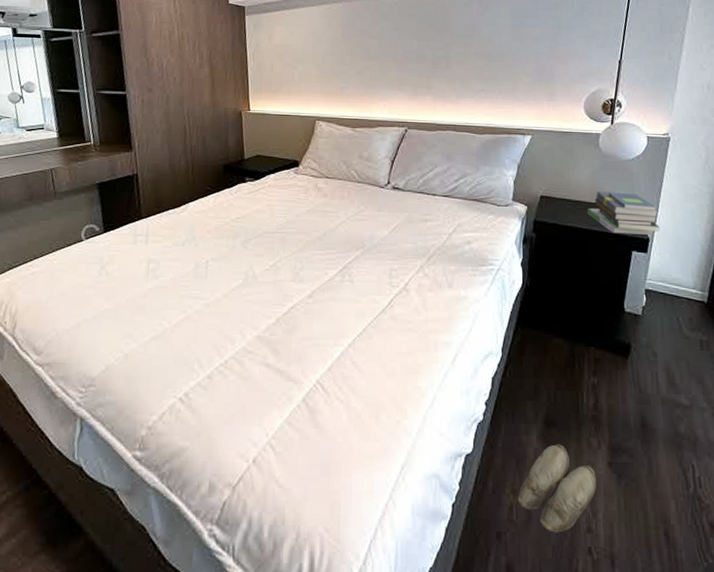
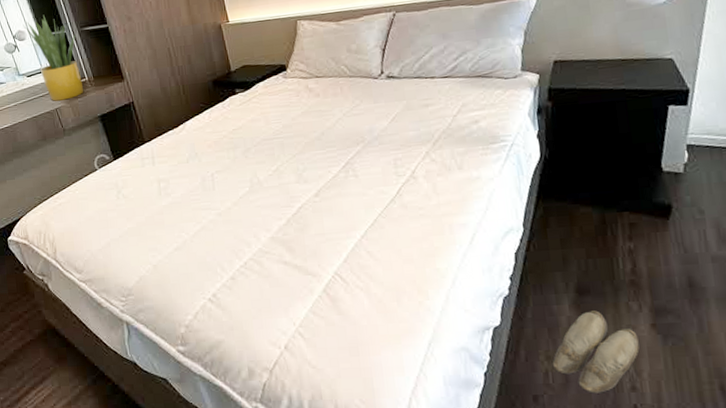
planter: none [35,70,89,161] -> present [23,14,84,101]
books: present [587,191,660,235] -> none [610,41,703,90]

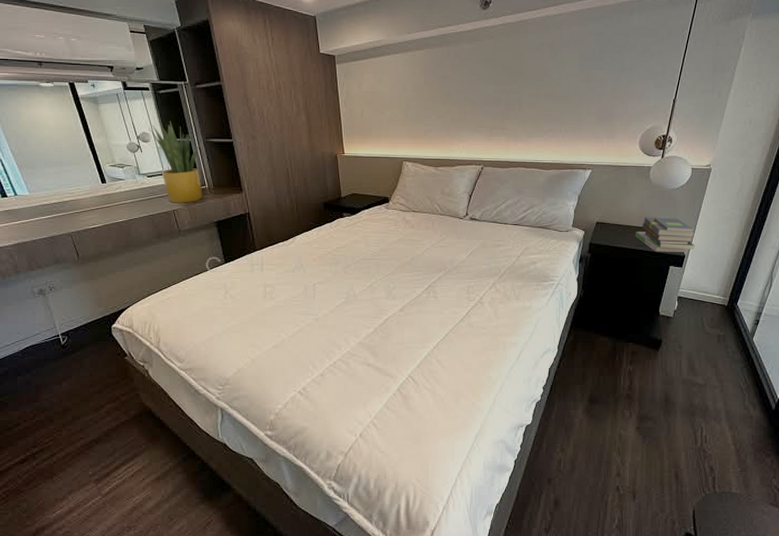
slippers: present [553,310,640,394] -> none [565,415,626,478]
books: none [610,41,703,90] -> present [635,217,695,252]

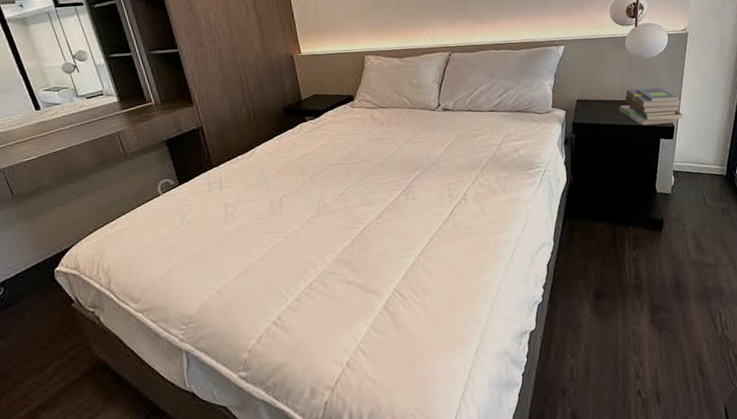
planter: present [149,121,203,203] -> none [85,35,150,125]

